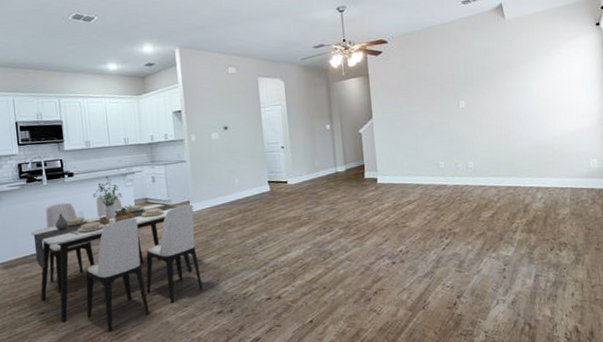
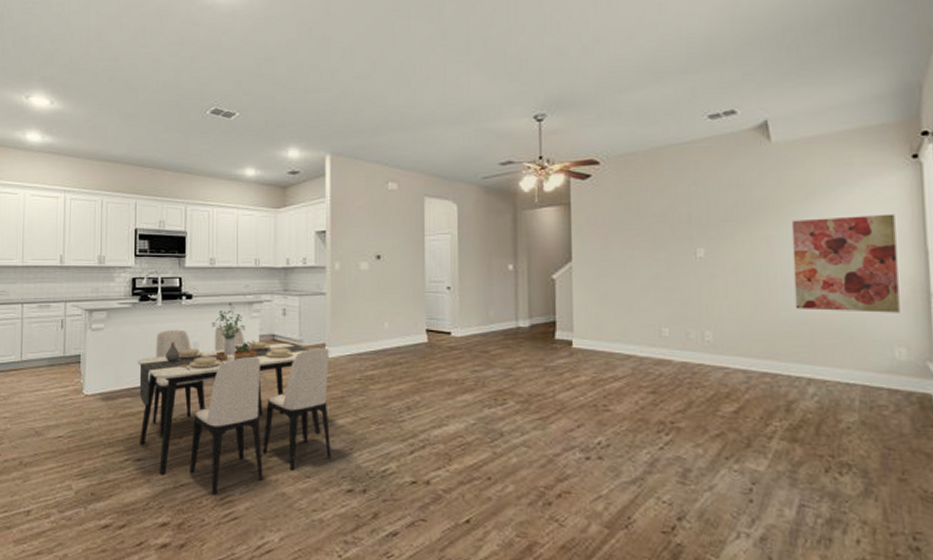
wall art: none [521,66,592,139] -> present [791,213,900,313]

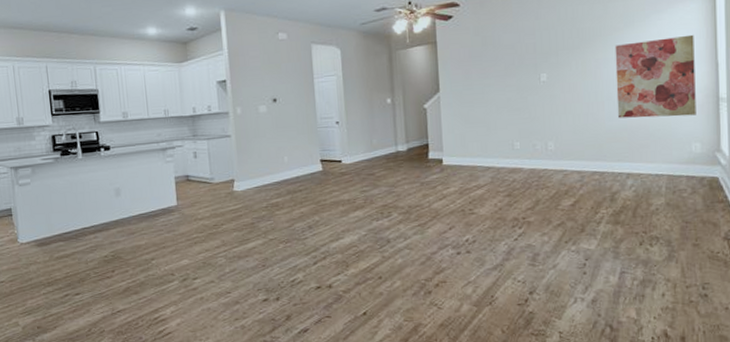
dining table: present [137,303,331,494] -> none [65,150,247,316]

